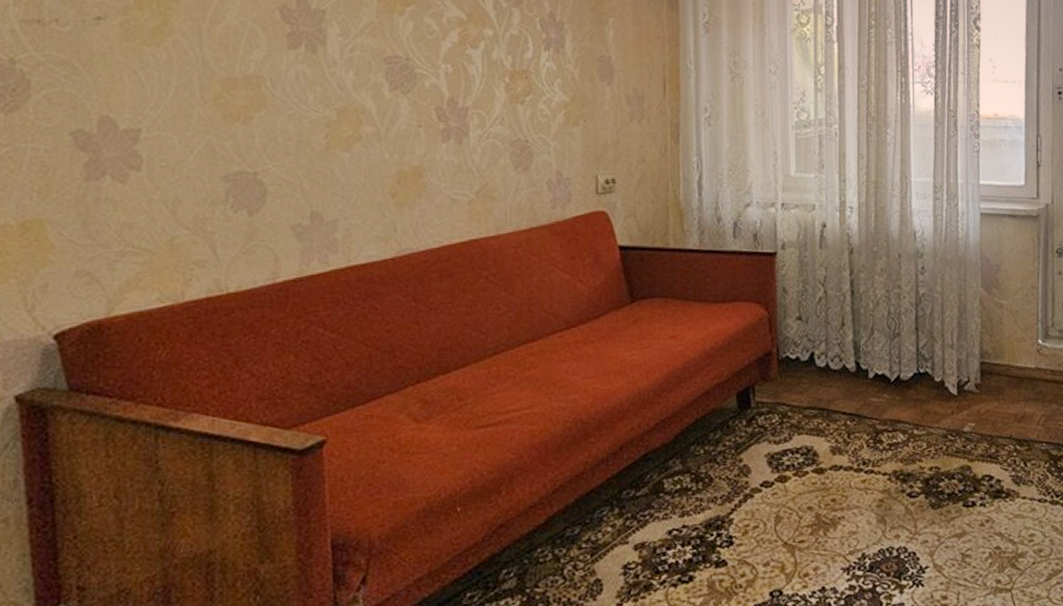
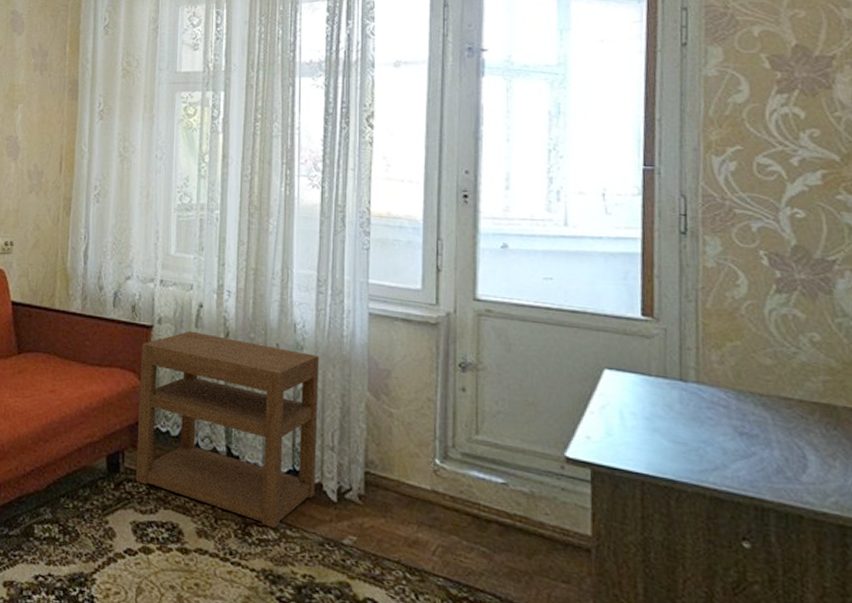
nightstand: none [765,252,939,431] -> present [135,330,320,528]

